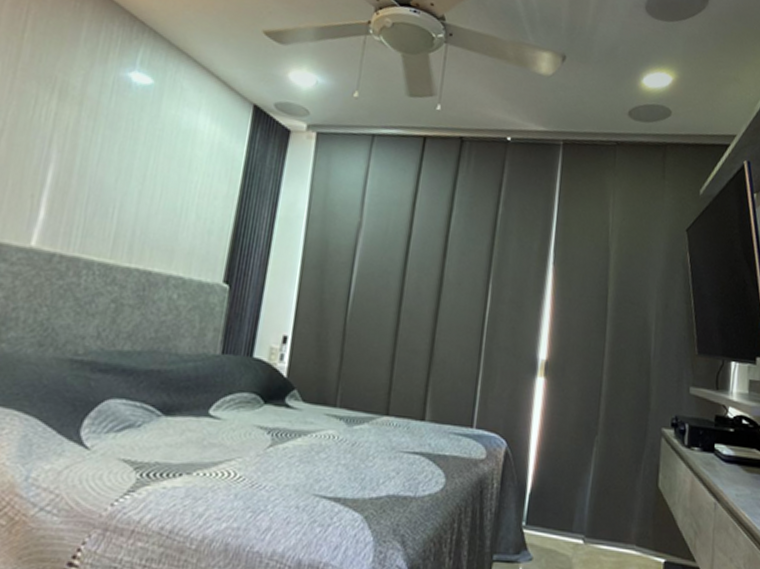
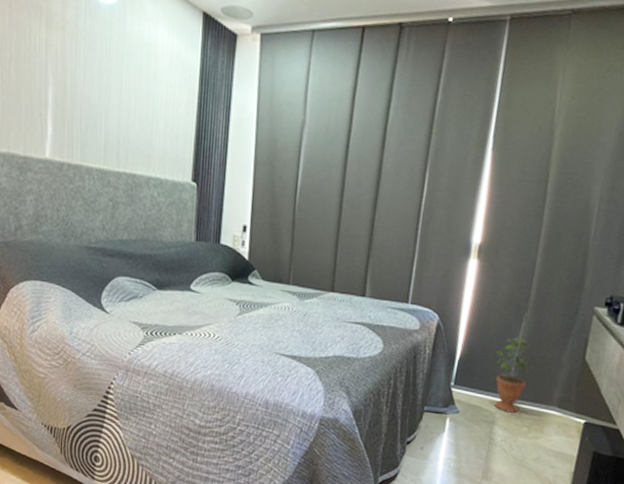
potted plant: none [567,462,604,556] -> present [494,335,530,413]

